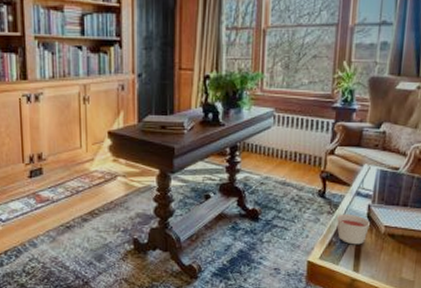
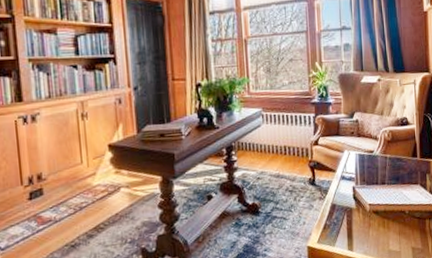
candle: present [337,213,370,245] -> none [328,197,356,226]

